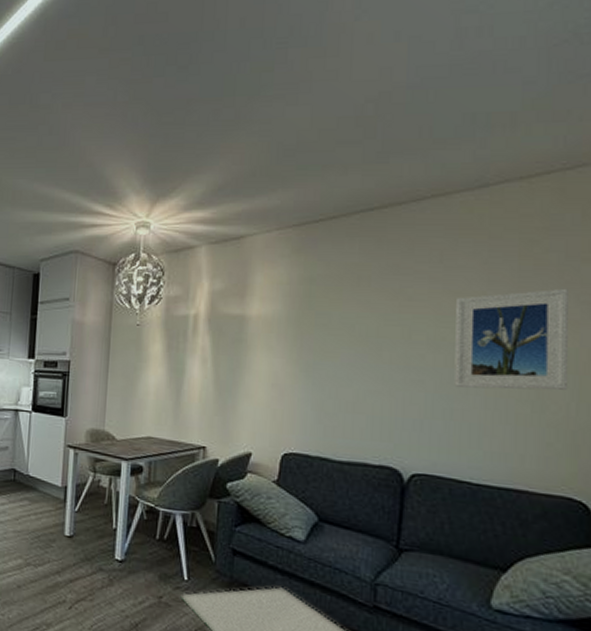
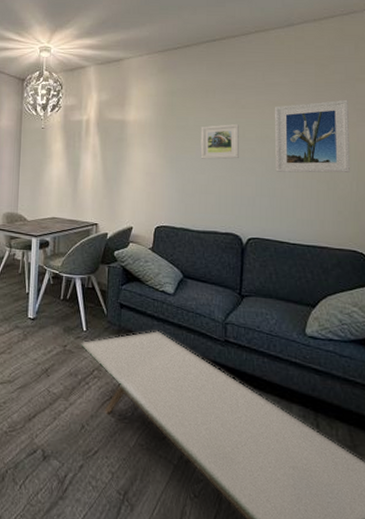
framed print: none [347,321,403,368] -> present [200,124,239,159]

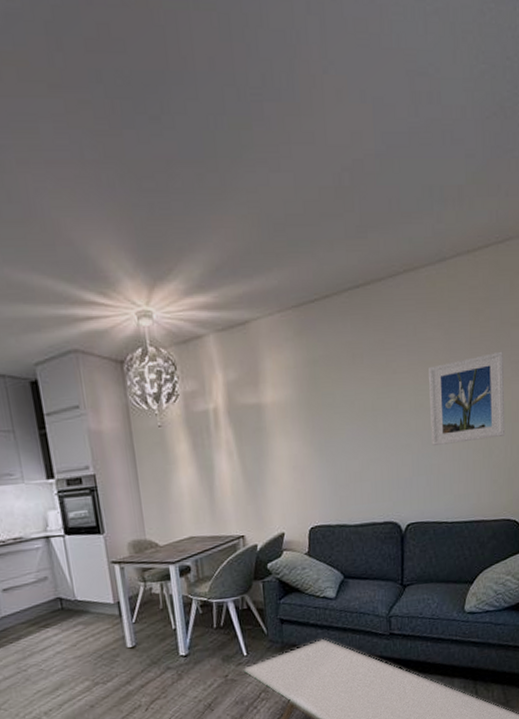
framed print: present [200,124,239,159] -> none [349,394,393,441]

